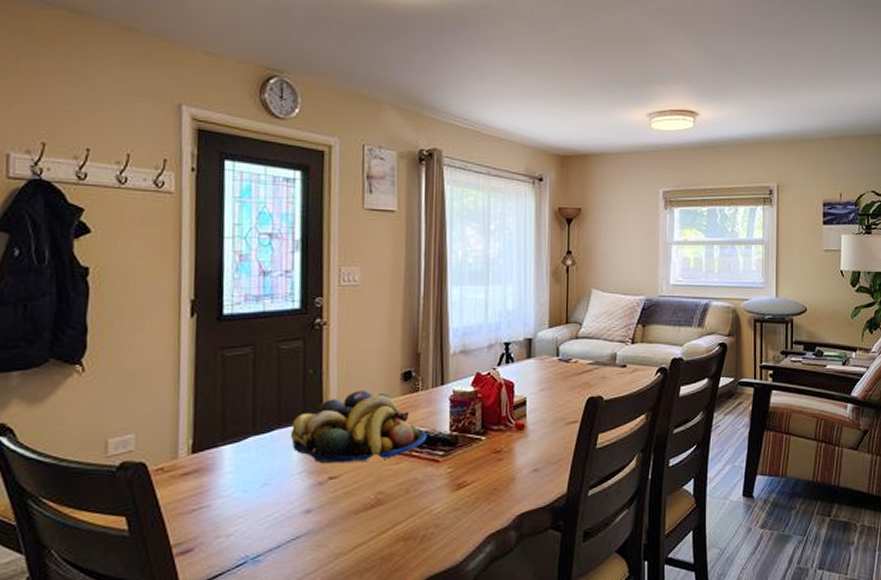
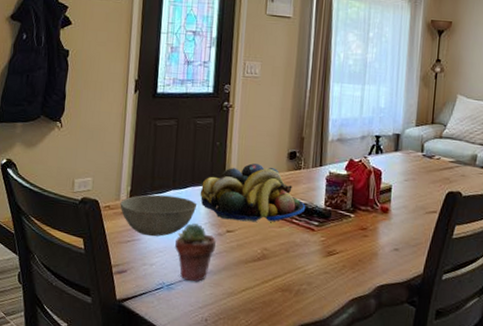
bowl: none [178,443,286,500] -> present [120,194,196,237]
potted succulent: none [260,475,315,549] -> present [175,223,216,283]

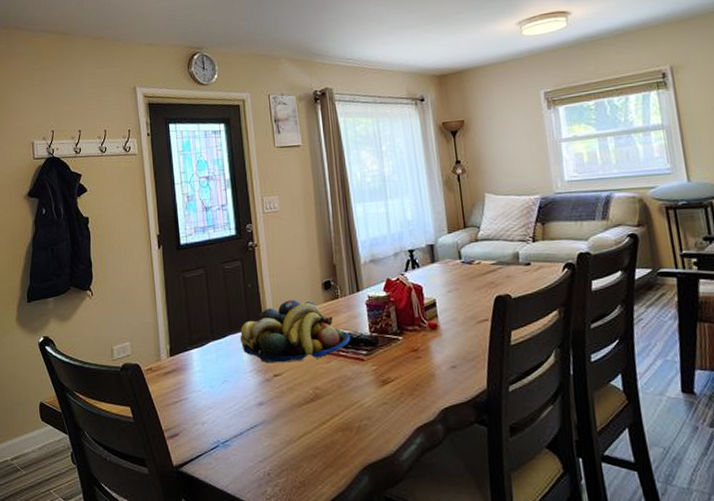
bowl: present [120,194,196,237] -> none [161,347,239,394]
potted succulent: present [175,223,216,283] -> none [223,373,265,435]

